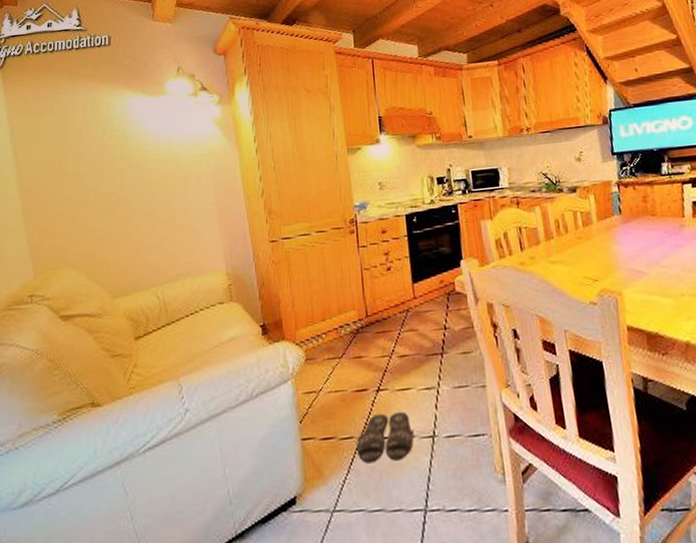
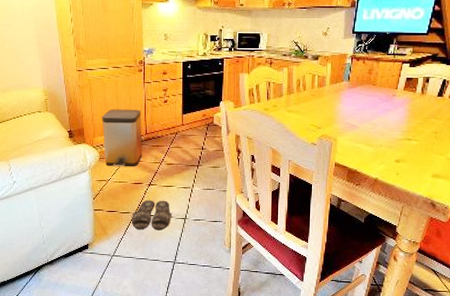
pedal bin: none [306,284,364,370] -> present [102,109,142,167]

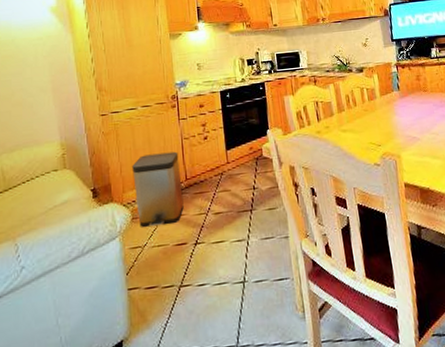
slippers: present [131,200,172,231] -> none [176,261,227,308]

